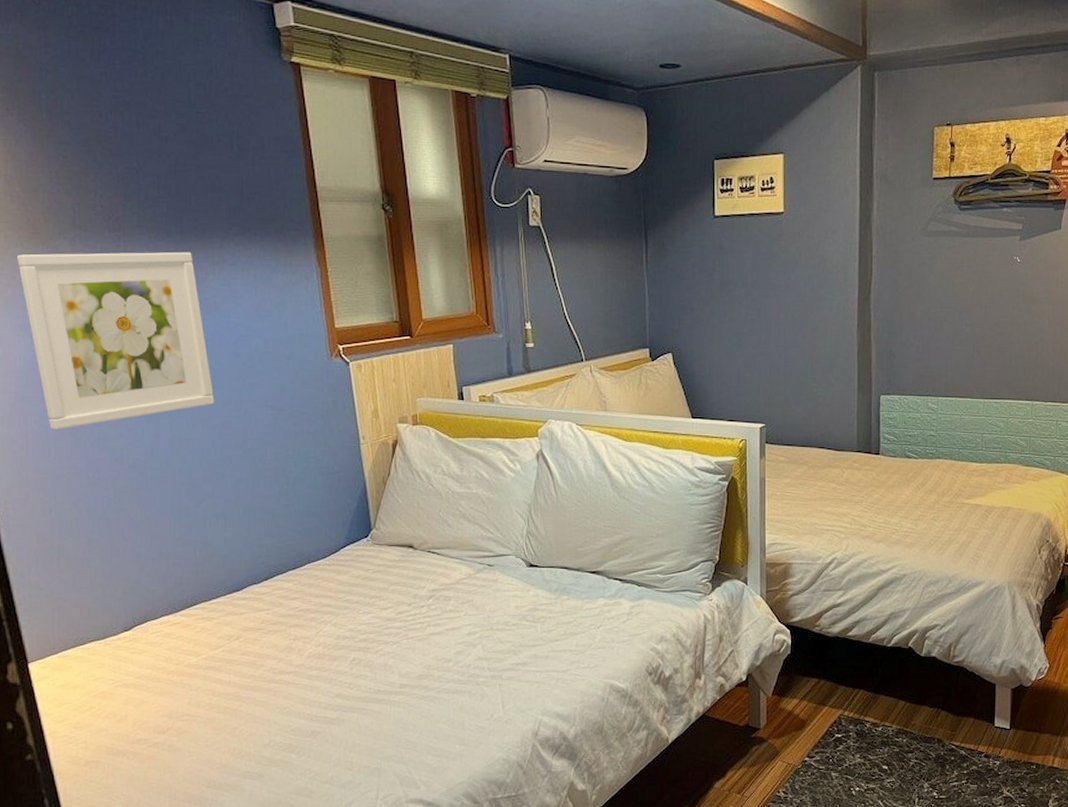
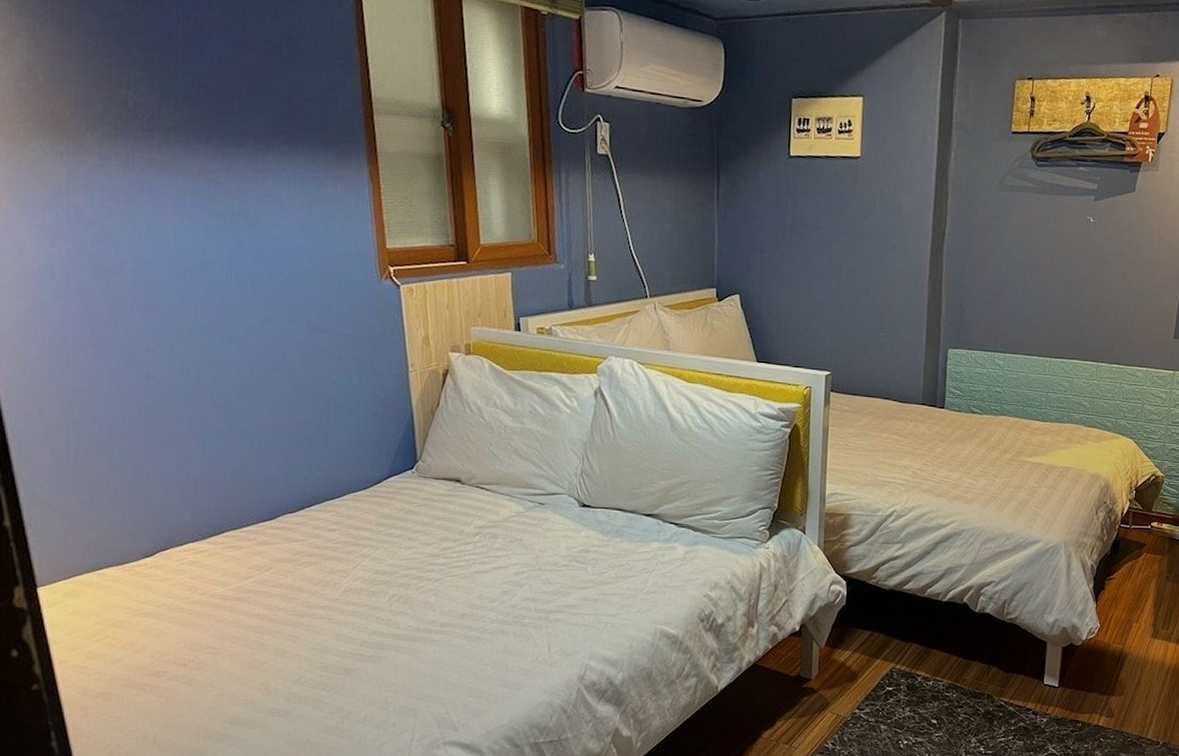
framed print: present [17,251,215,430] -> none [38,149,253,340]

